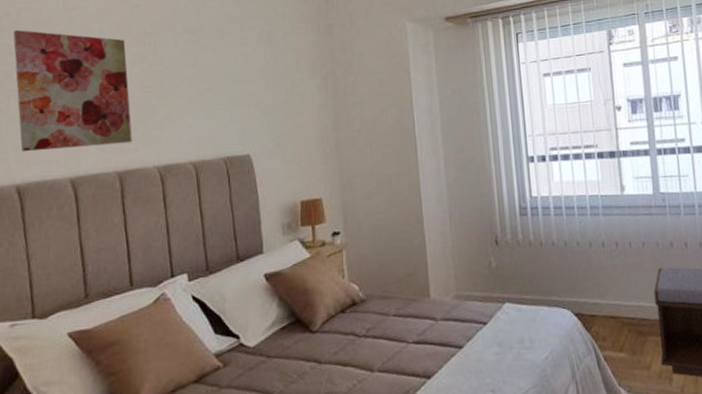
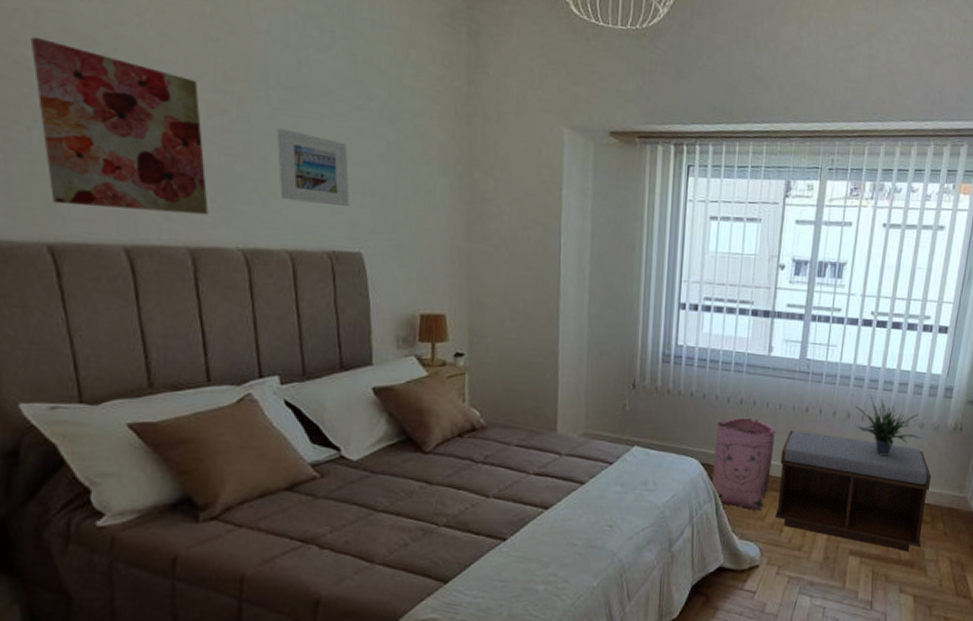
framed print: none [182,64,239,121] -> present [276,128,350,207]
bag: none [582,260,648,360] -> present [711,417,776,511]

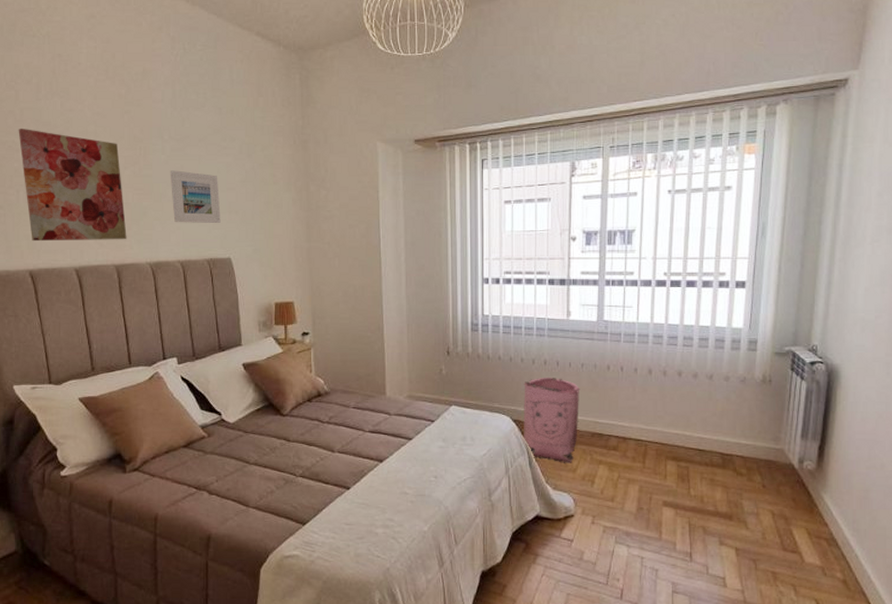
bench: present [775,430,931,552] -> none [586,387,742,504]
potted plant: present [855,393,921,456] -> none [656,349,727,409]

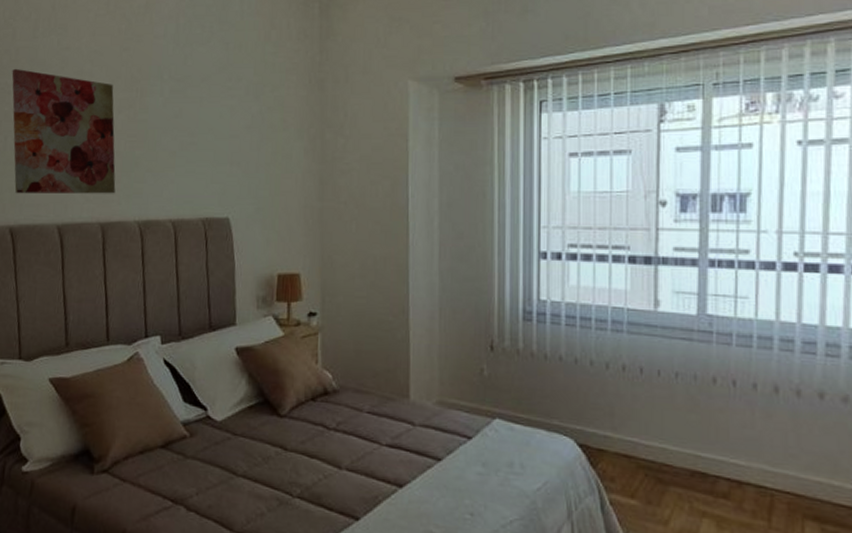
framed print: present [170,170,221,224] -> none [167,114,221,177]
bag: present [523,377,580,463] -> none [592,387,674,512]

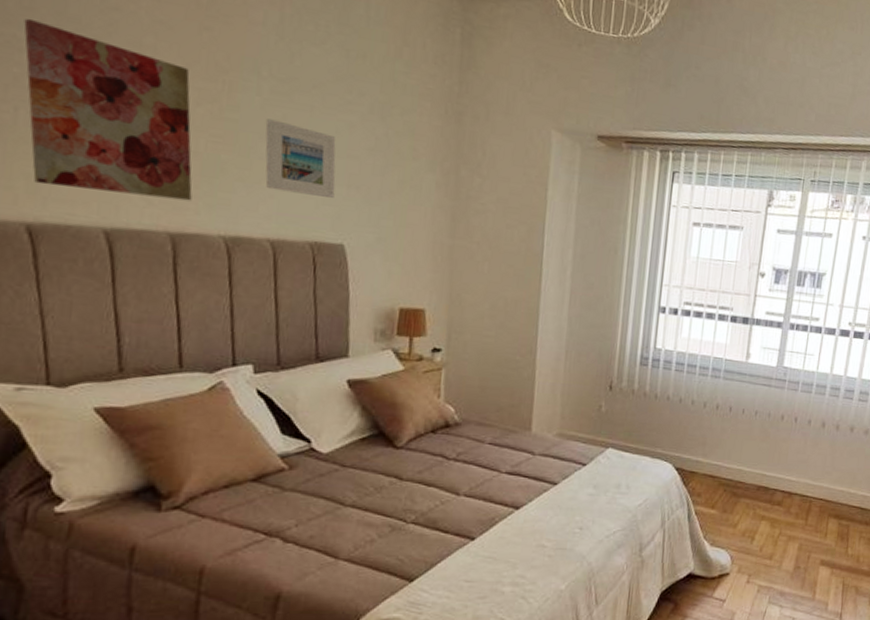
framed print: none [167,114,221,177] -> present [265,118,336,199]

